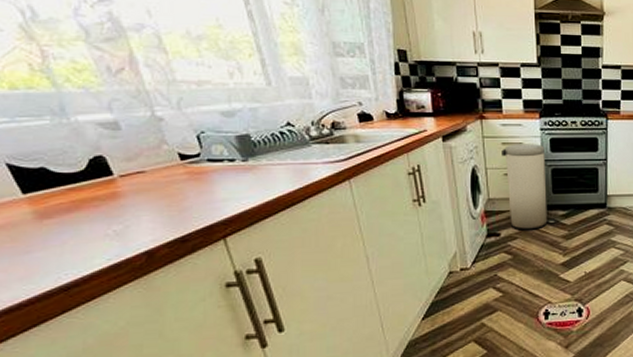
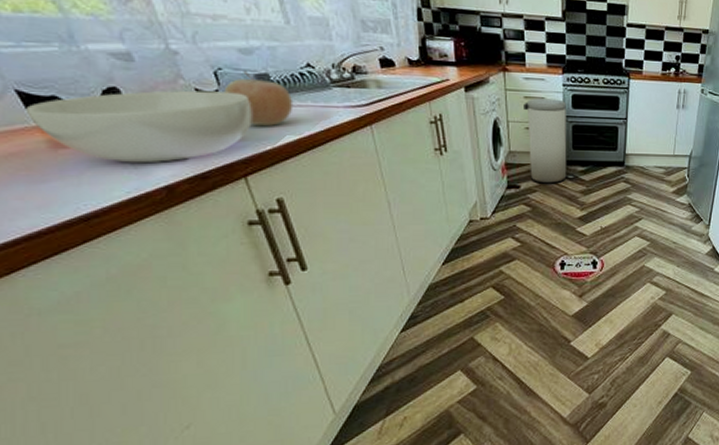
bowl: none [14,154,234,230] -> present [25,90,254,164]
fruit: none [205,132,273,186] -> present [223,70,293,126]

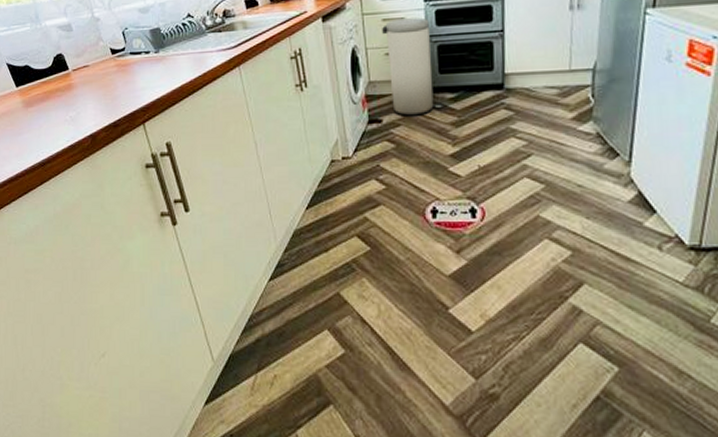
bowl: present [25,90,254,164] -> none [11,48,149,116]
fruit: present [223,70,293,126] -> none [129,27,178,76]

